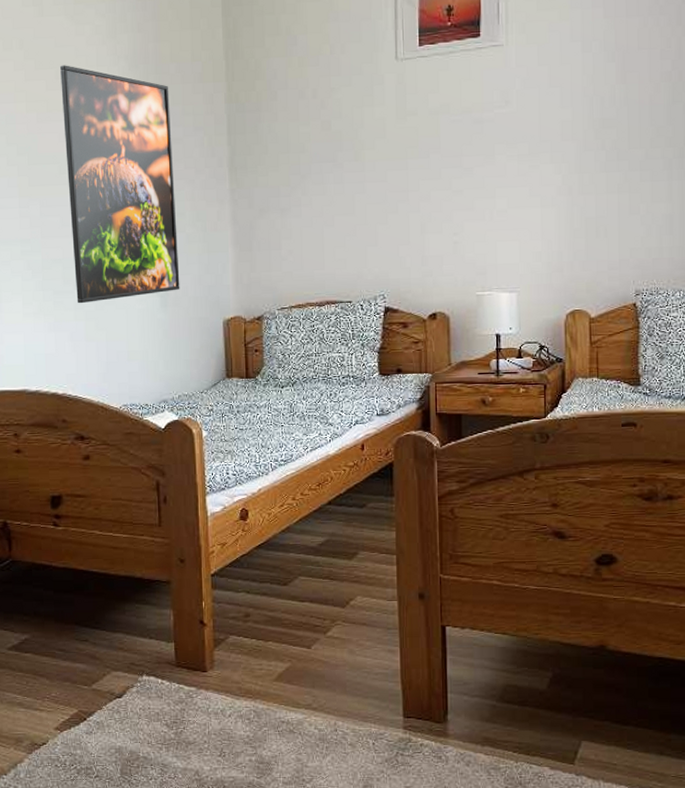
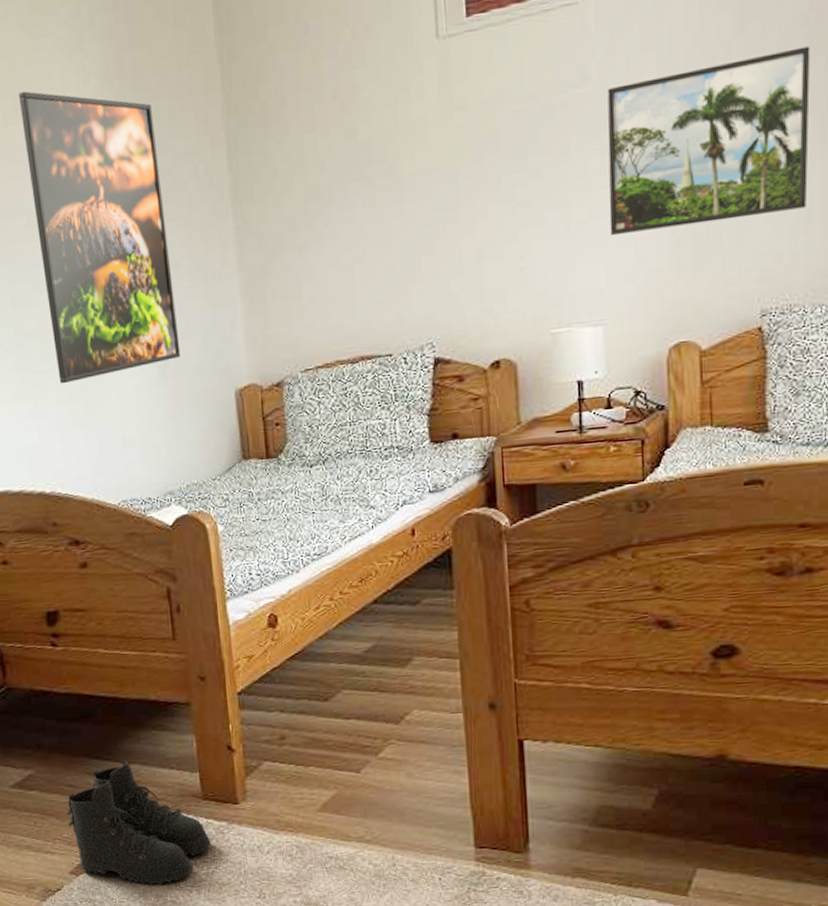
boots: none [56,629,182,743] -> present [67,760,212,886]
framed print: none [523,96,673,224] -> present [607,46,811,236]

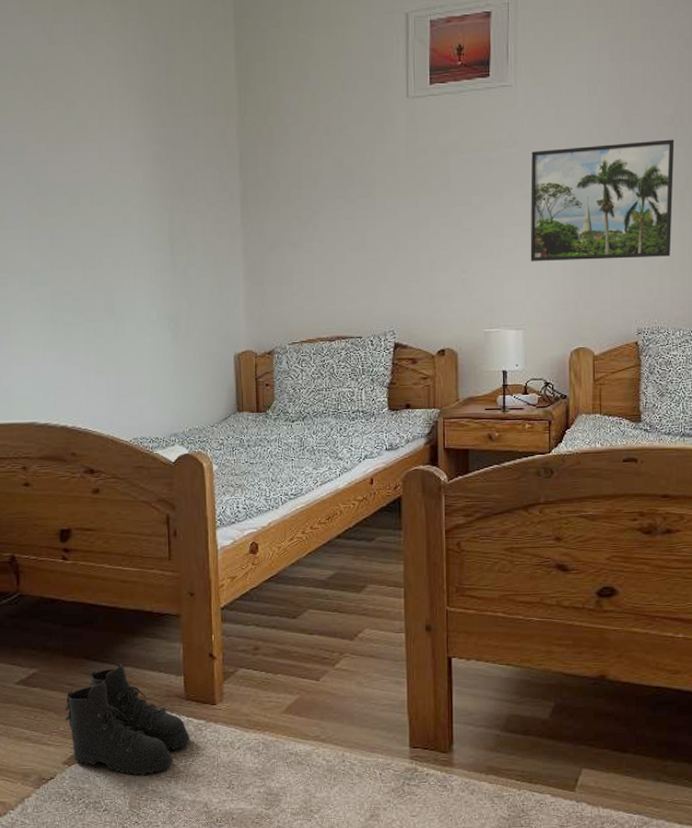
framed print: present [18,91,181,384] -> none [70,95,191,336]

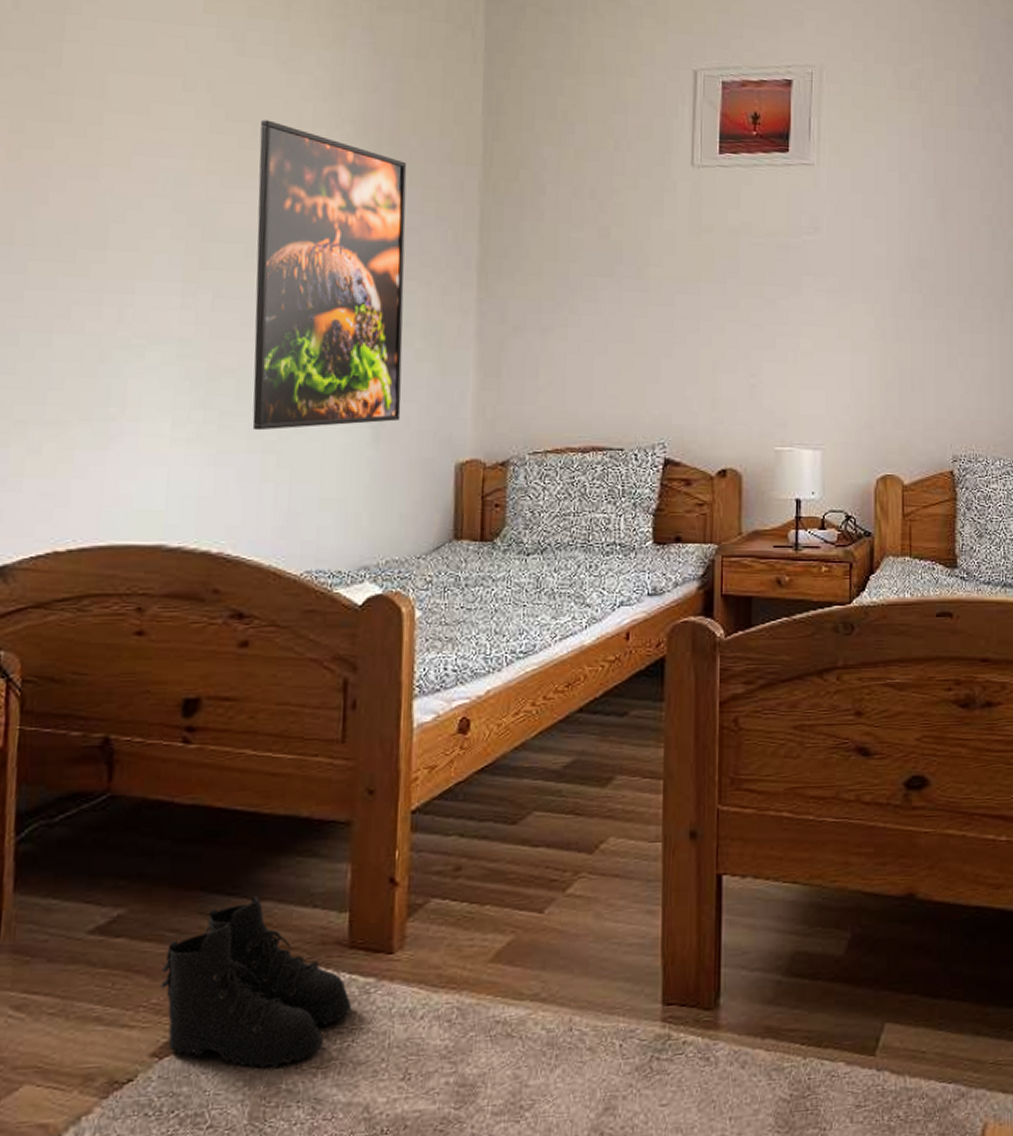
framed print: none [70,95,191,336] -> present [252,120,407,431]
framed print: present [530,139,675,262] -> none [831,240,993,373]

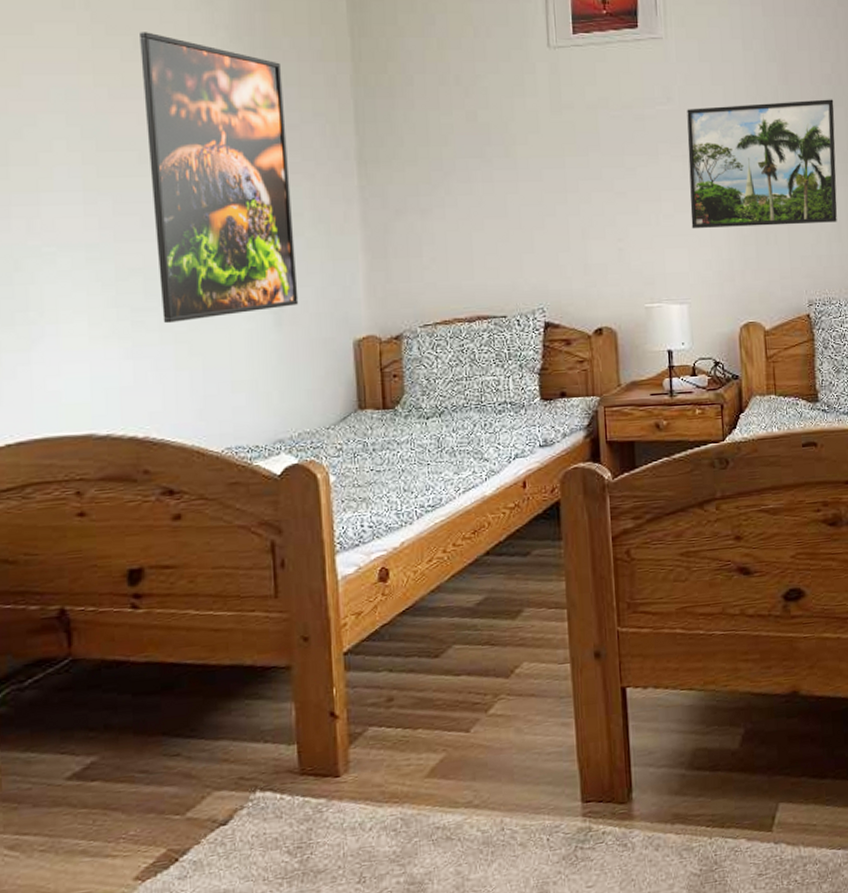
boots: present [161,896,352,1070] -> none [136,736,308,884]
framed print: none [831,240,993,373] -> present [687,99,838,229]

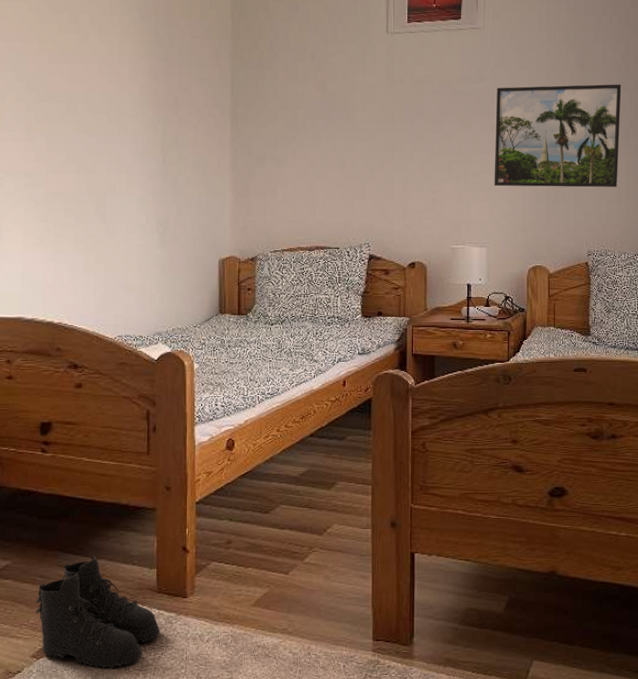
boots: none [136,736,308,884] -> present [36,556,161,670]
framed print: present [138,32,299,324] -> none [73,11,179,237]

